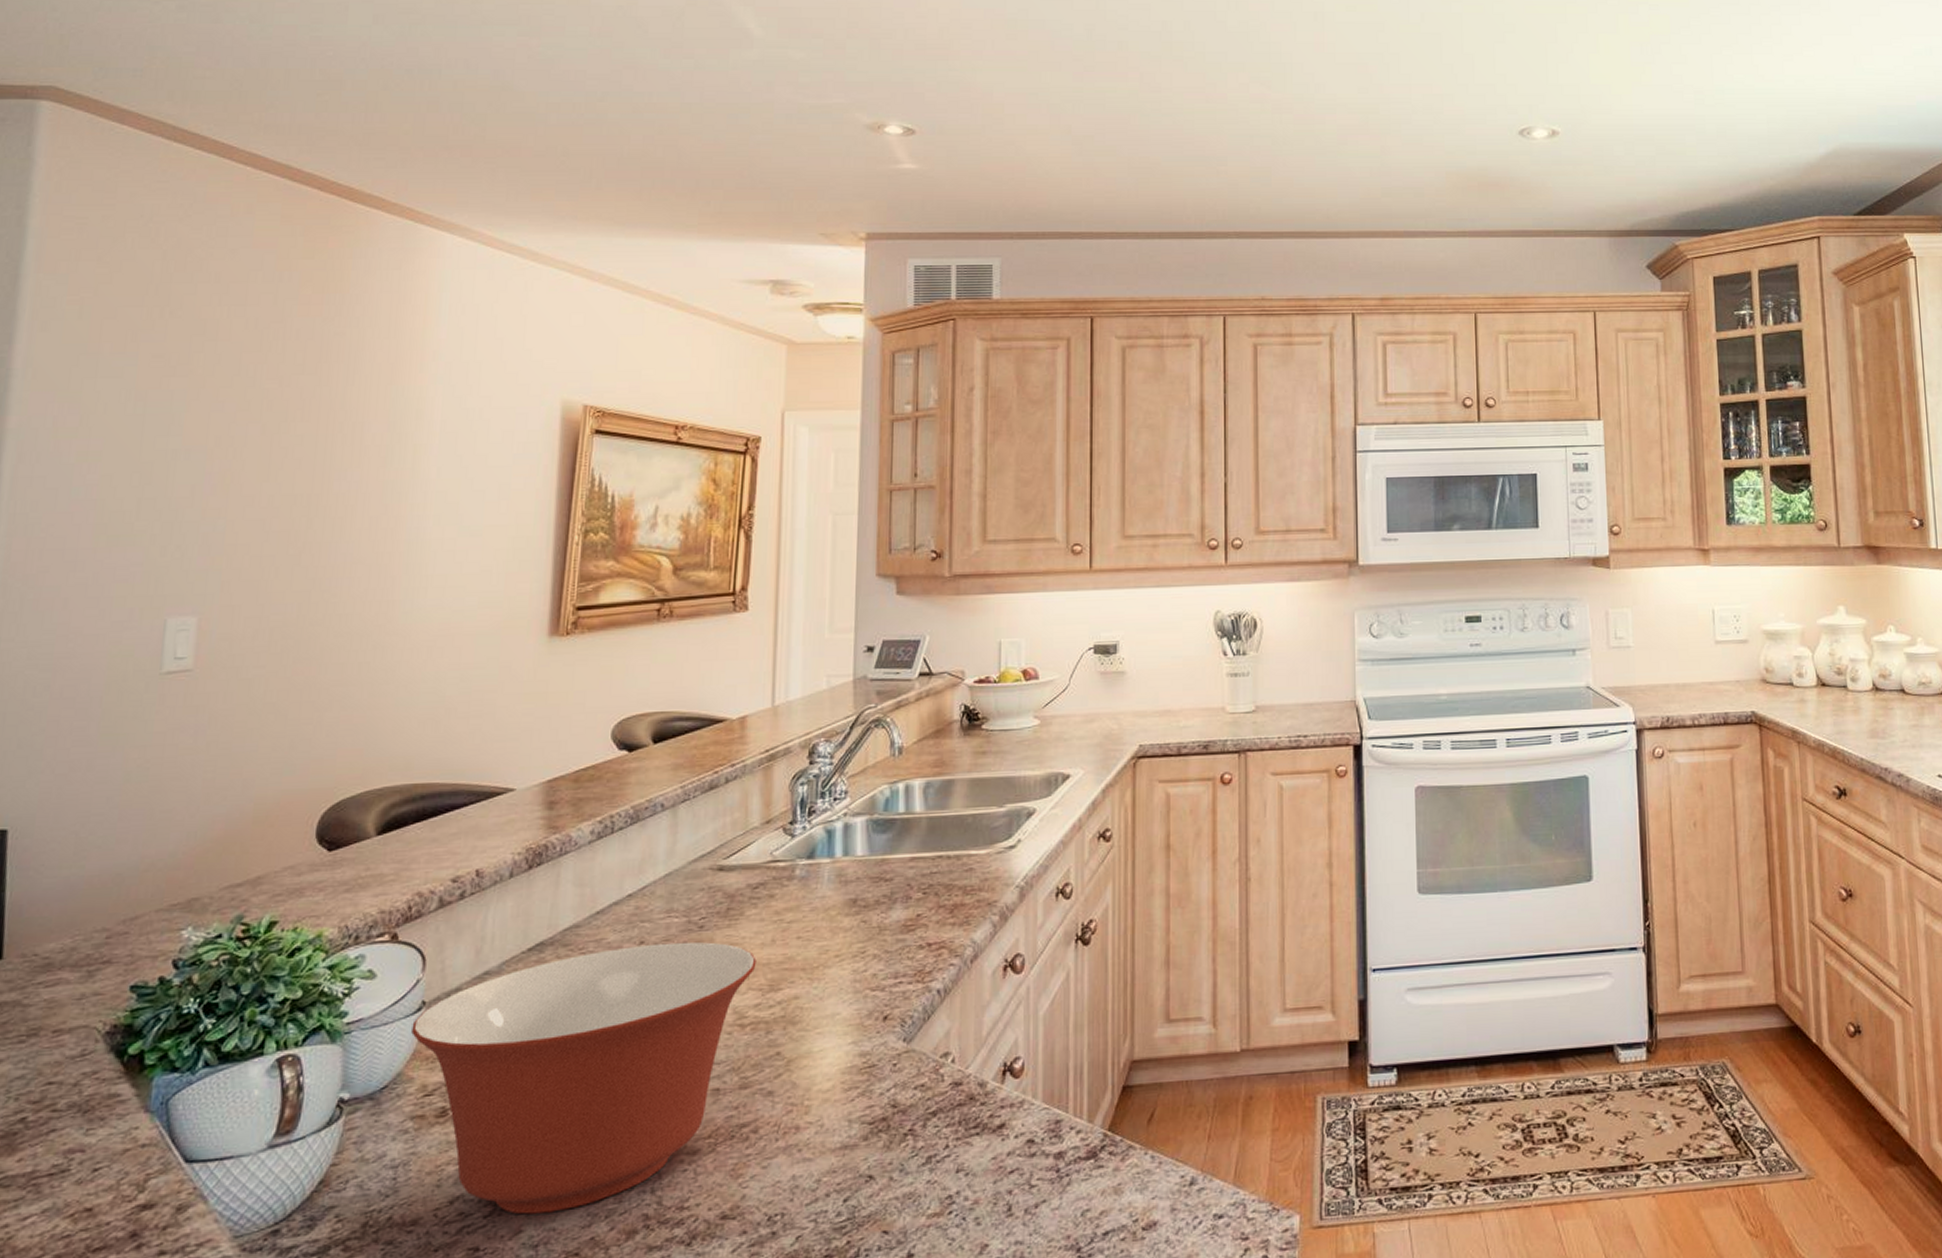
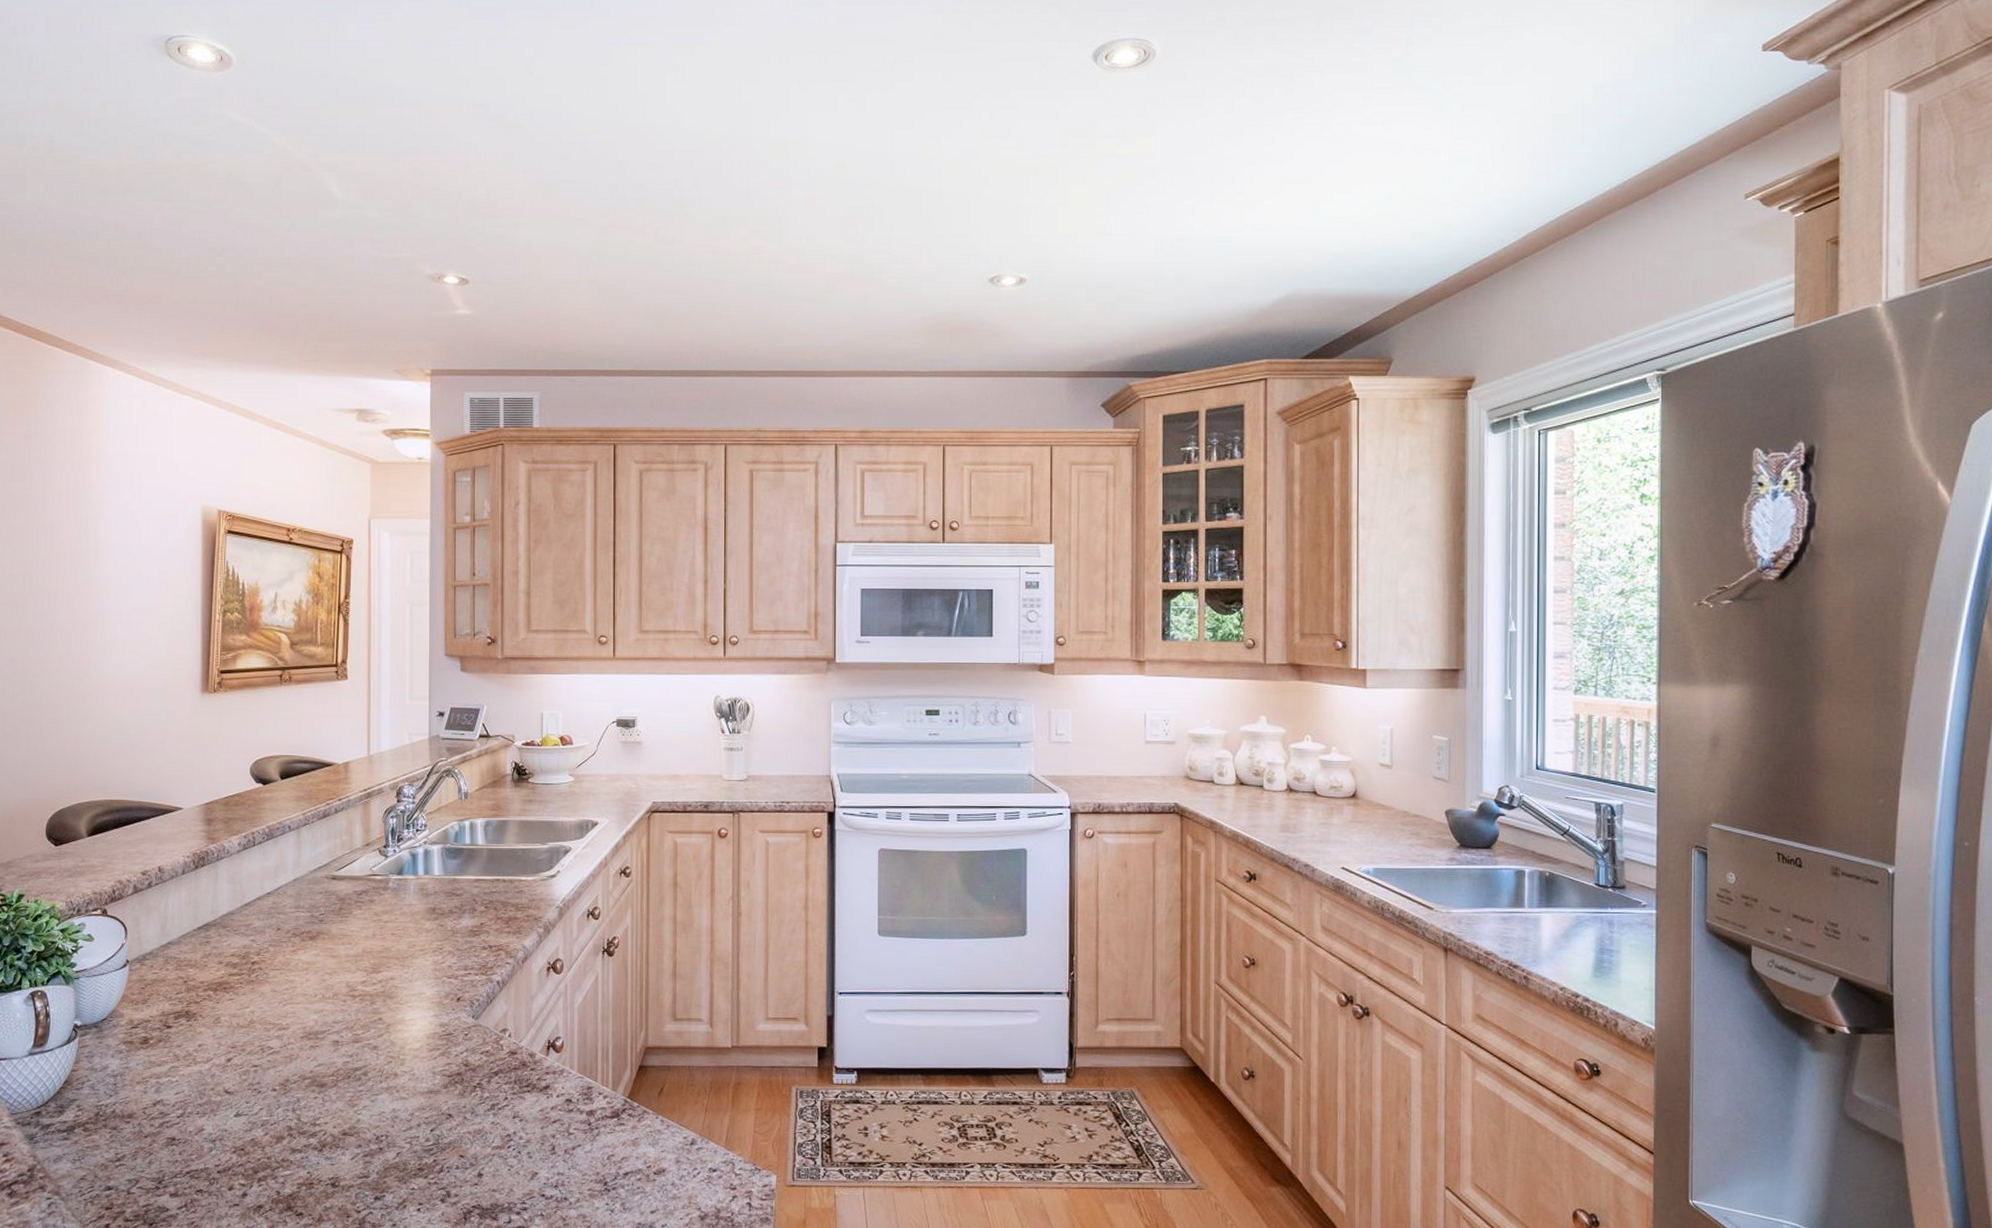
mixing bowl: present [411,941,757,1215] -> none [120,930,362,1119]

